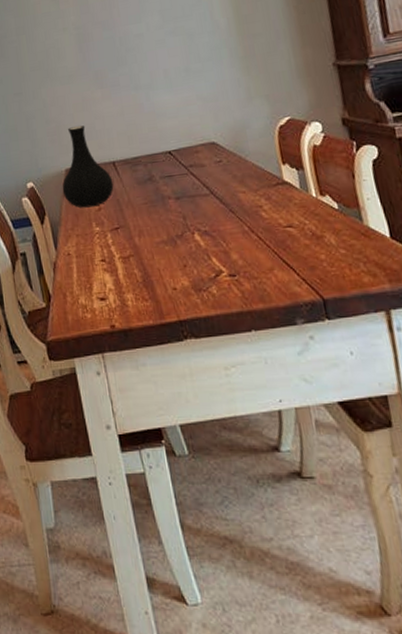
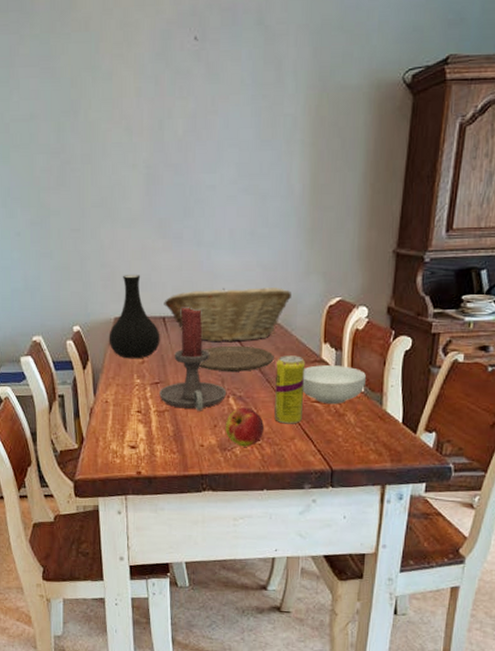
fruit basket: none [111,116,238,180] -> present [164,287,291,343]
candle holder: none [120,148,191,253] -> present [159,307,227,411]
plate: none [157,178,234,209] -> present [199,345,274,373]
apple: none [194,242,239,285] -> present [225,407,264,447]
beverage can: none [236,181,277,255] -> present [274,355,306,424]
cereal bowl: none [267,184,338,228] -> present [303,365,366,405]

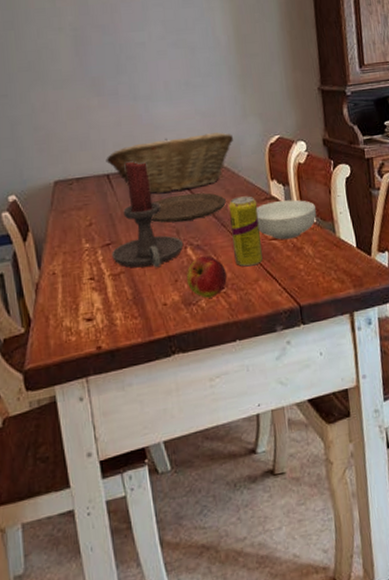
vase: present [108,275,160,359] -> none [49,135,107,224]

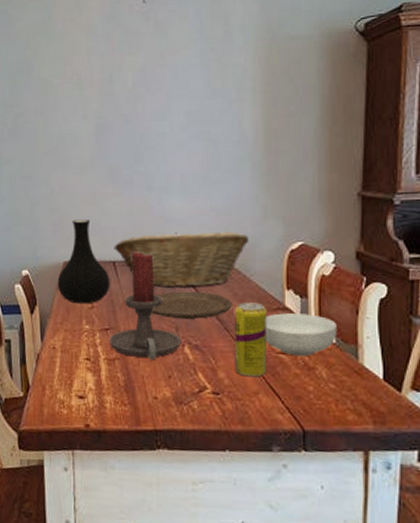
vase: none [49,135,107,224] -> present [57,220,110,304]
apple: present [186,255,227,299] -> none [180,357,223,401]

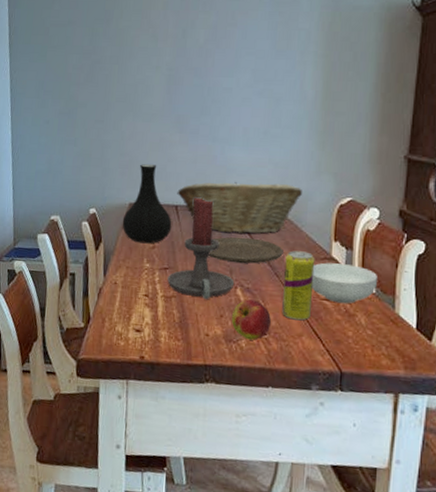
apple: none [180,357,223,401] -> present [231,299,271,341]

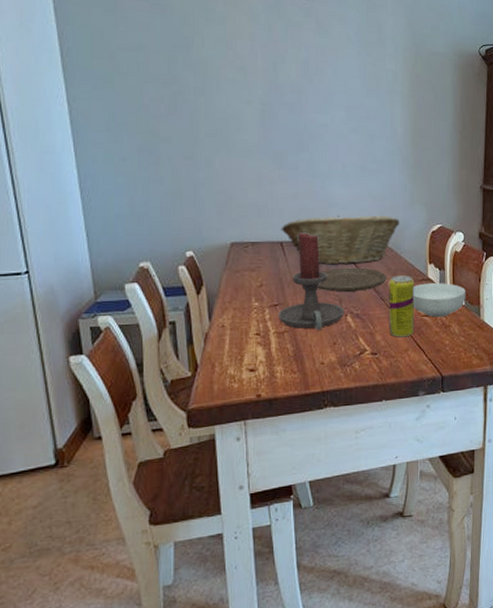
vase: present [122,164,172,244] -> none [225,202,278,283]
apple: present [231,299,271,341] -> none [344,324,380,362]

